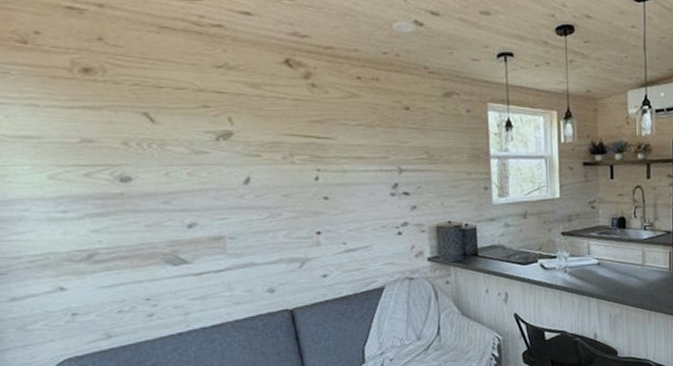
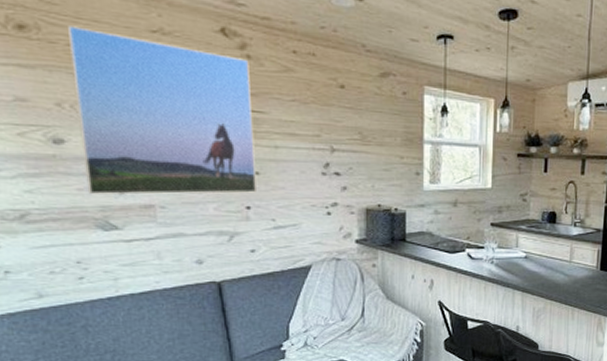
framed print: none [132,66,328,231] -> present [67,26,258,195]

